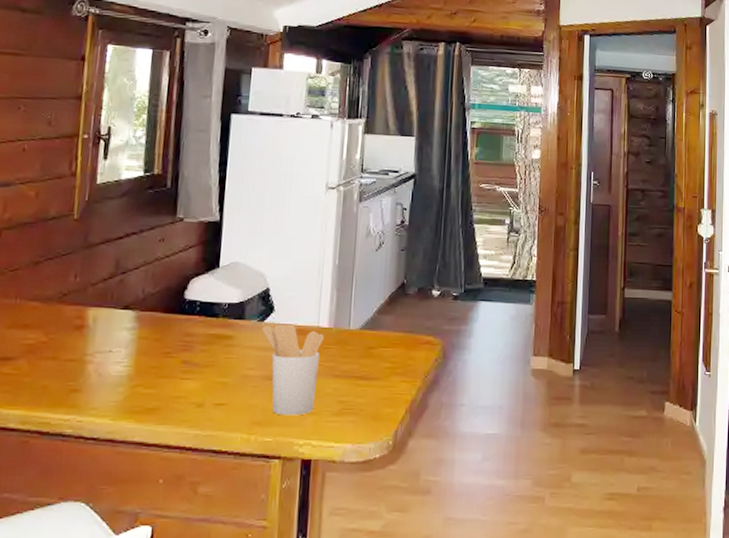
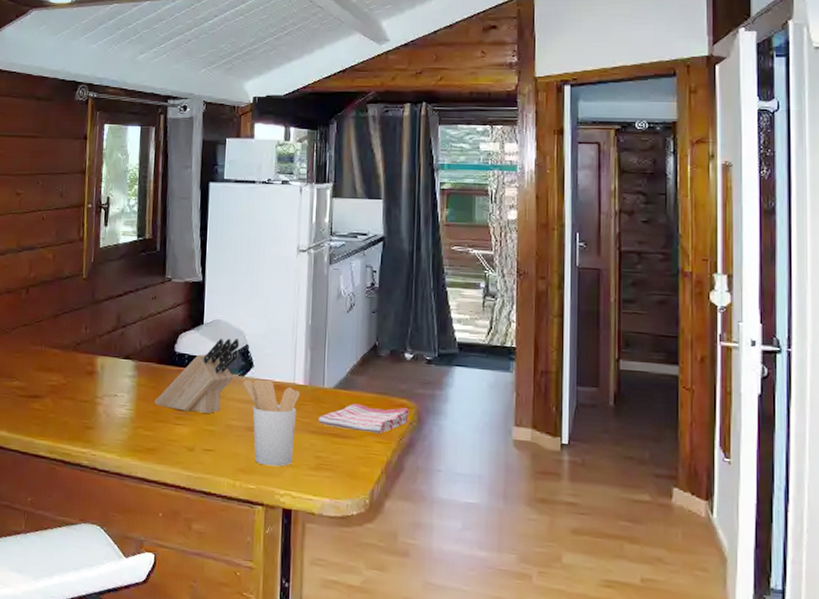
knife block: none [158,281,260,364] -> present [154,338,240,414]
dish towel: none [343,344,435,372] -> present [319,404,409,434]

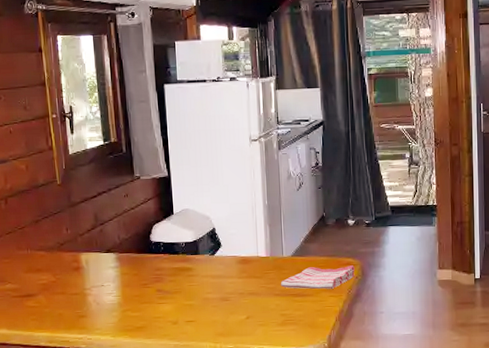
knife block: present [154,338,240,414] -> none [138,224,208,292]
utensil holder: present [243,379,300,467] -> none [214,255,263,328]

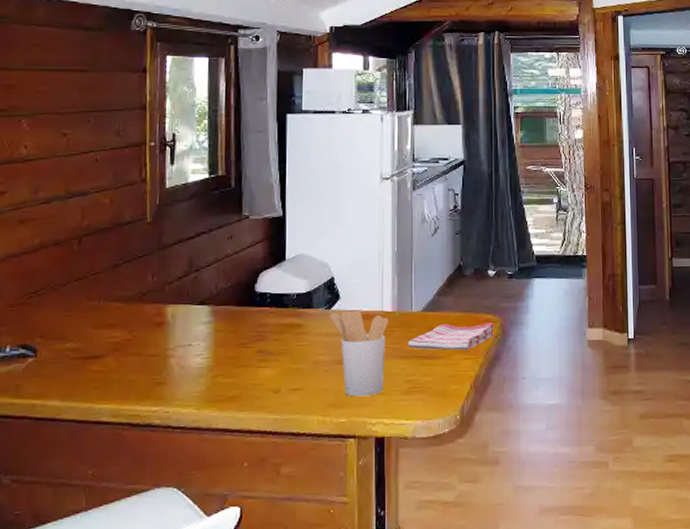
utensil holder: none [214,255,263,328] -> present [330,310,388,397]

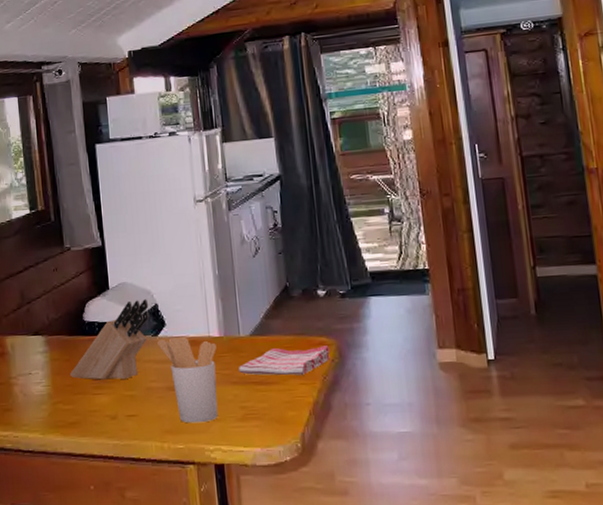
knife block: none [235,272,325,353] -> present [70,299,150,380]

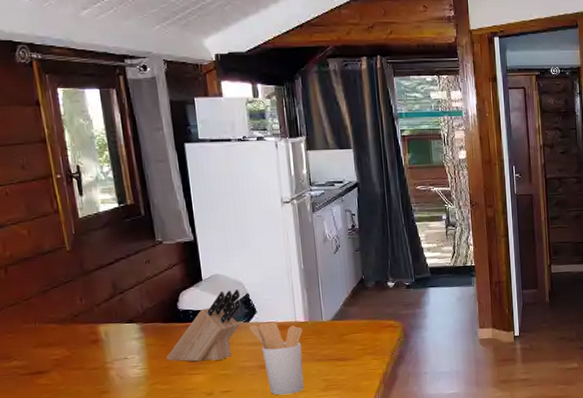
dish towel: present [239,345,330,376] -> none [322,327,397,353]

